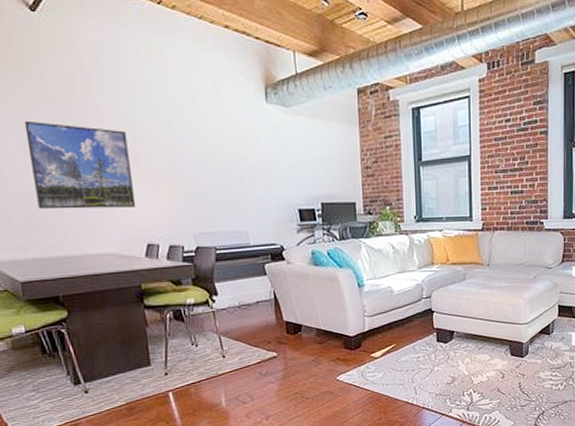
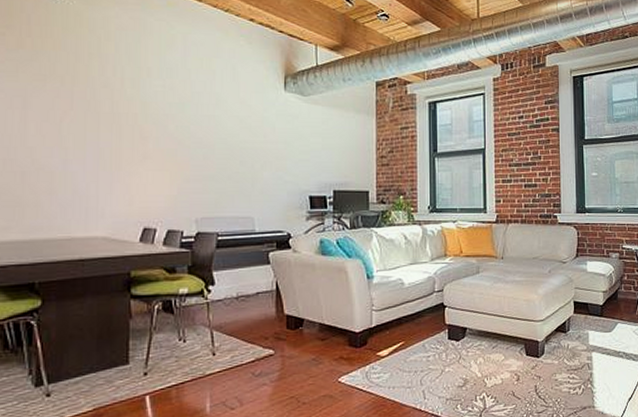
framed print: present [24,120,136,210] -> none [28,98,137,189]

